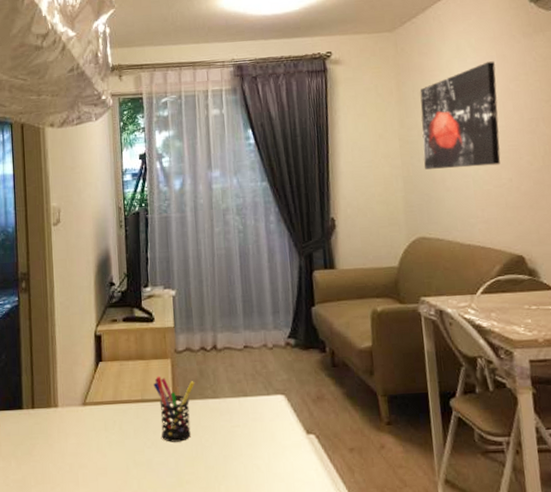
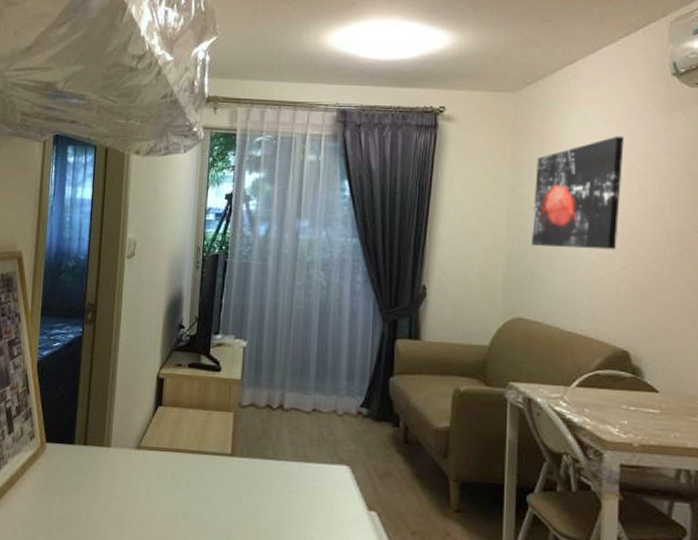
pen holder: present [153,375,194,442] -> none [212,428,255,500]

